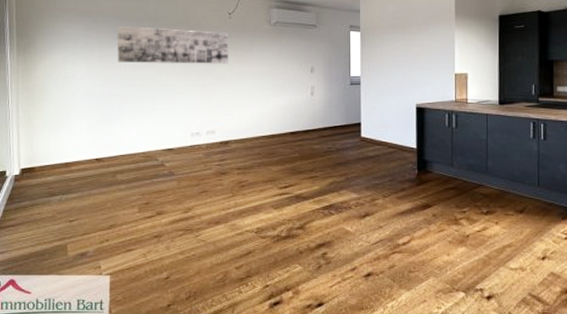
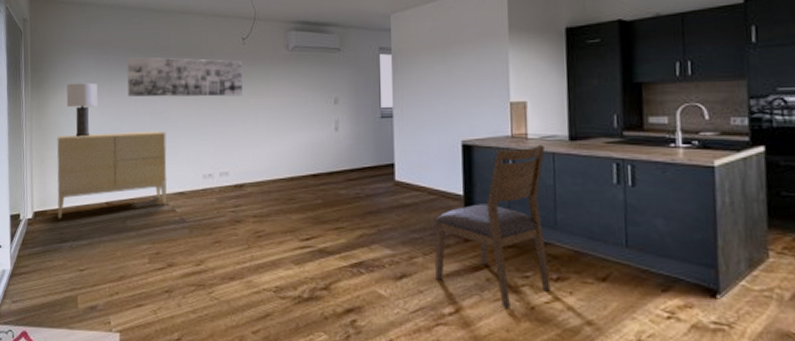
sideboard: none [45,94,157,175] -> present [57,131,167,219]
lamp: none [54,48,88,99] -> present [66,83,98,137]
chair: none [393,107,482,237] -> present [435,144,551,308]

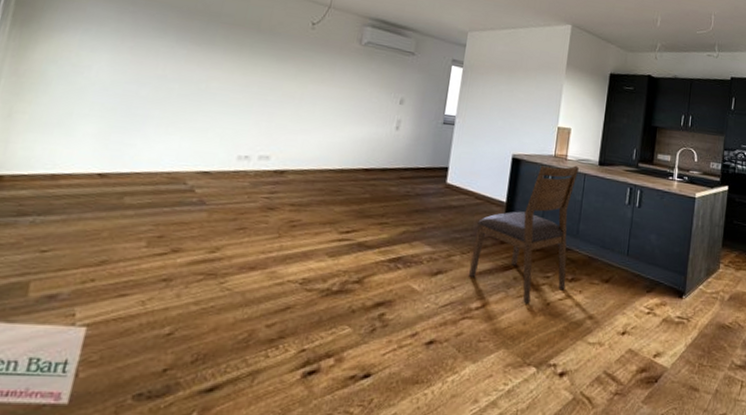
sideboard: present [57,131,167,219] -> none [19,88,199,187]
lamp: present [66,83,98,137] -> none [63,28,115,95]
wall art: present [127,56,243,97] -> none [155,14,308,81]

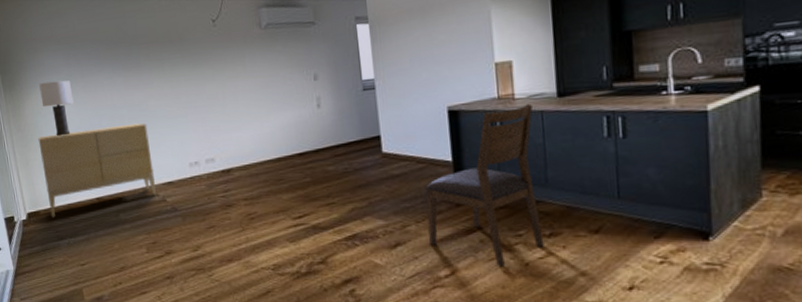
sideboard: none [19,88,199,187] -> present [38,123,157,218]
lamp: none [63,28,115,95] -> present [39,80,74,137]

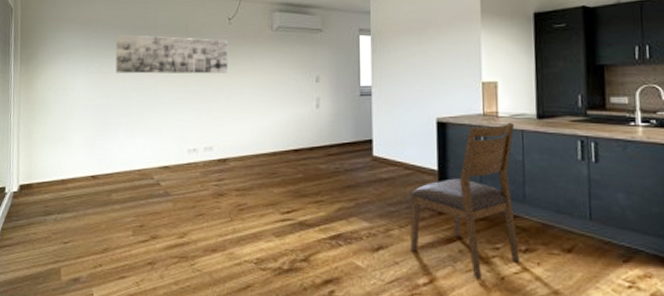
sideboard: present [38,123,157,218] -> none [43,106,153,192]
lamp: present [39,80,74,137] -> none [55,59,86,112]
wall art: none [96,44,219,91] -> present [115,34,228,74]

